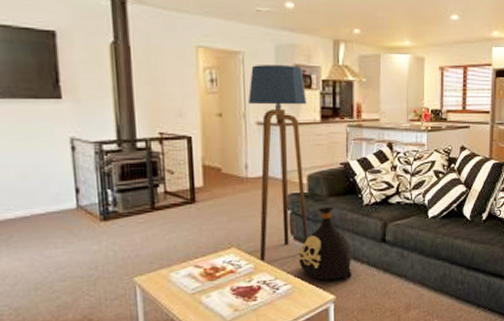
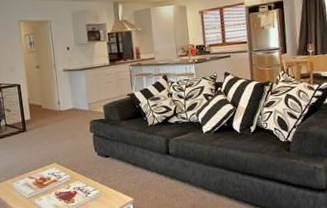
floor lamp: present [248,65,308,261] -> none [56,25,108,172]
bag: present [298,206,352,280] -> none [102,128,145,186]

